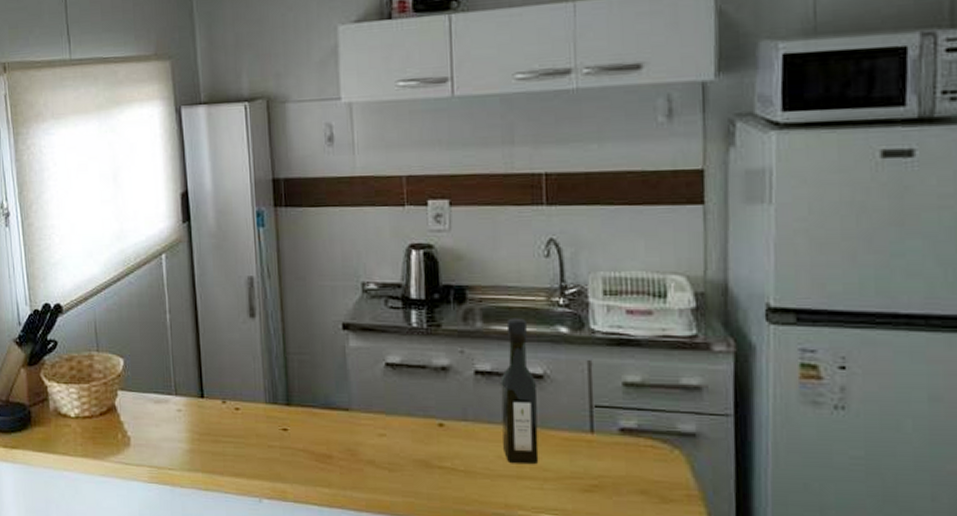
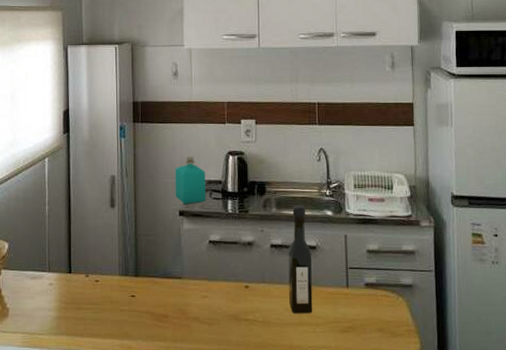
soap bottle: none [334,251,379,315] -> present [175,156,205,204]

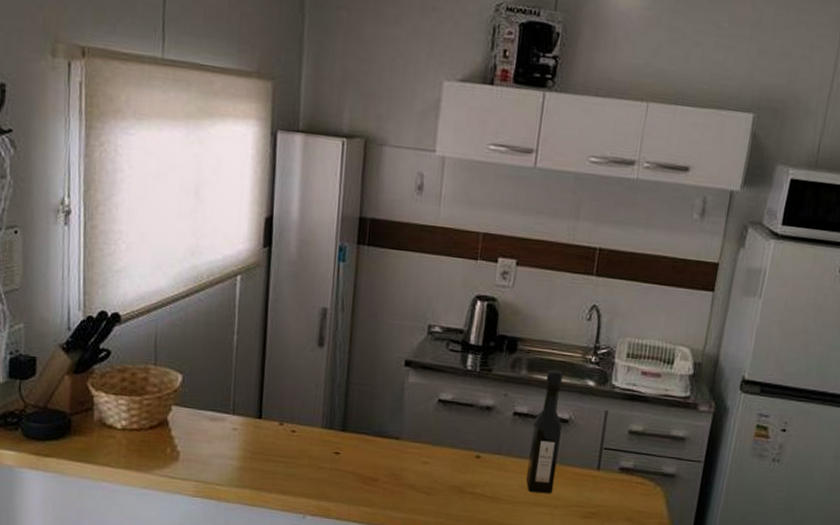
soap bottle: present [175,156,205,204] -> none [402,295,444,354]

